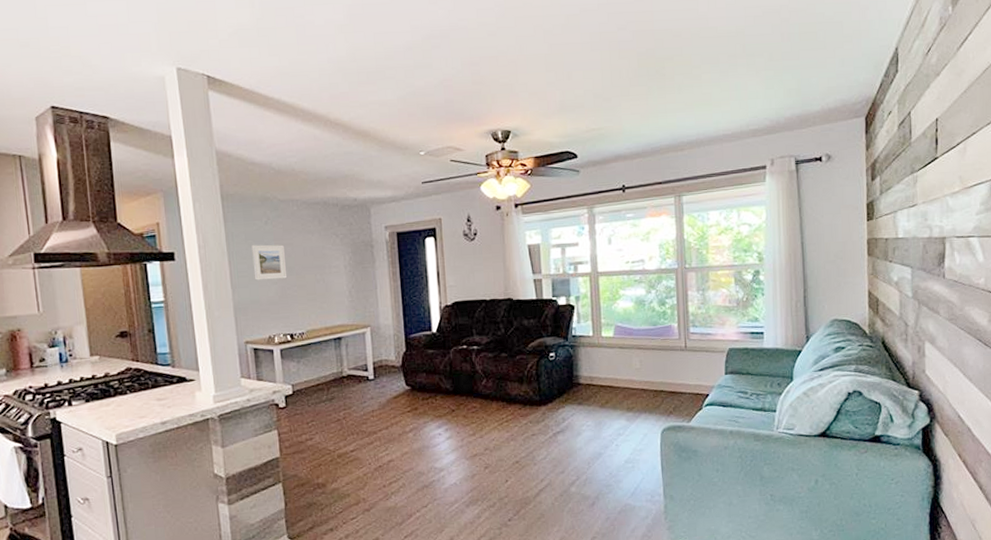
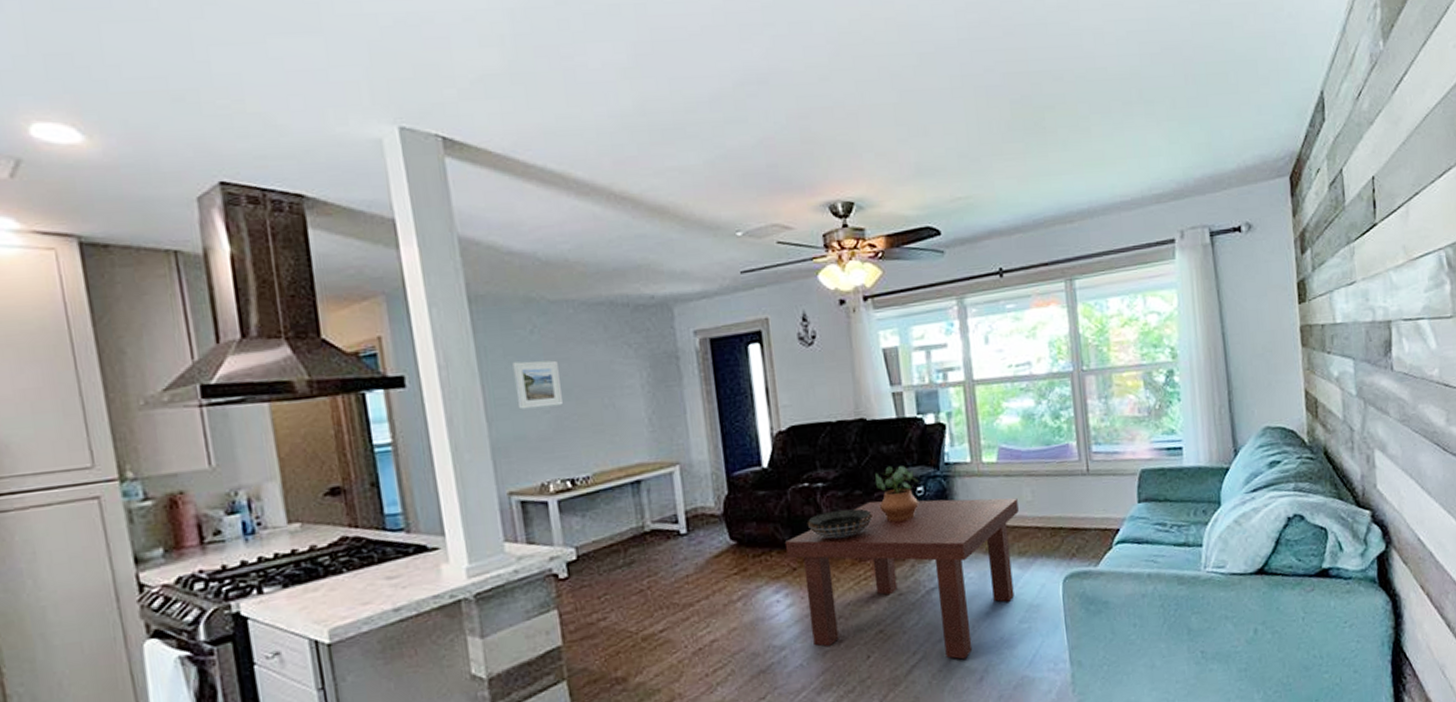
coffee table: none [446,362,629,488] -> present [784,498,1019,660]
decorative bowl: none [464,367,514,389] -> present [807,508,873,539]
potted plant: none [517,336,552,379] -> present [875,466,919,522]

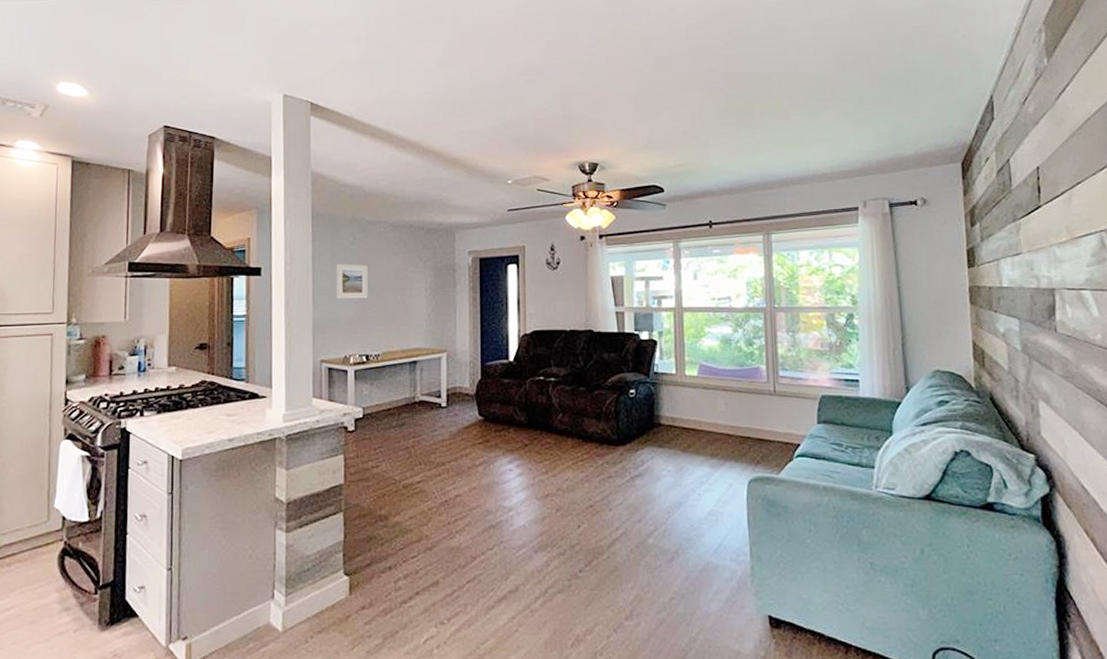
coffee table: present [784,498,1019,660] -> none [520,397,713,540]
decorative bowl: present [807,508,873,539] -> none [539,402,592,424]
potted plant: present [875,466,919,522] -> none [596,370,632,416]

